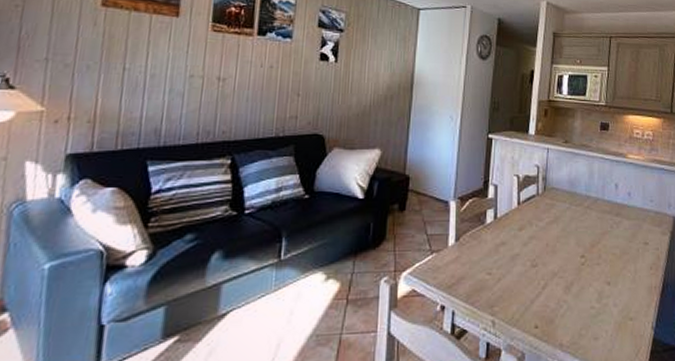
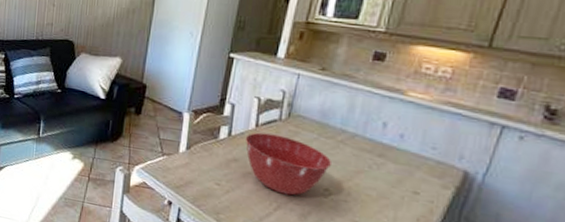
mixing bowl: none [510,210,584,270] -> present [245,132,333,196]

